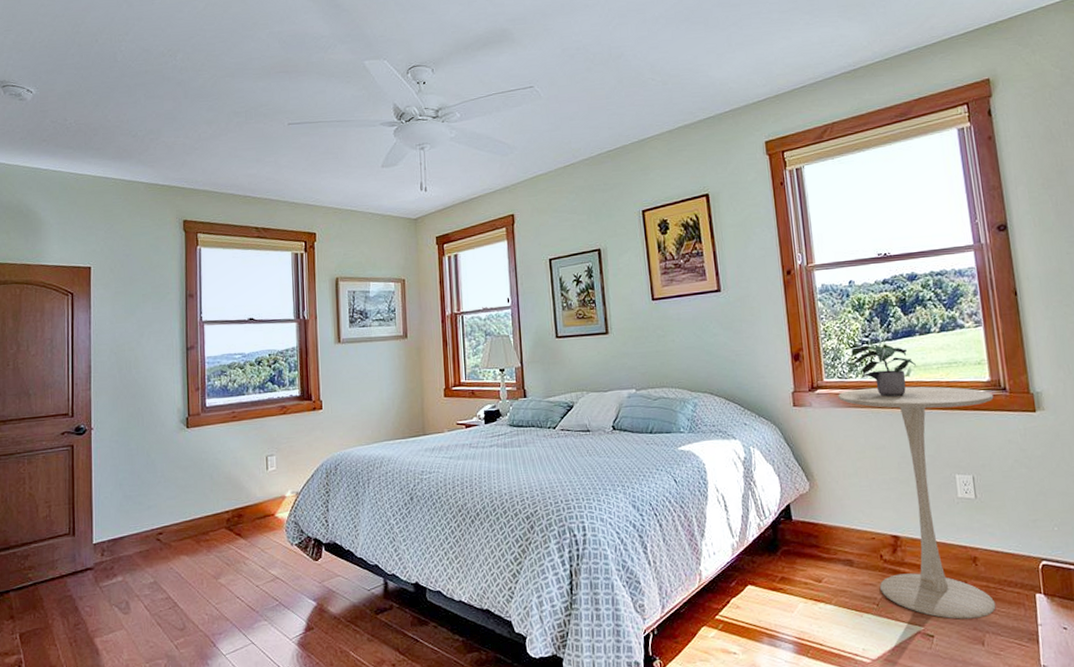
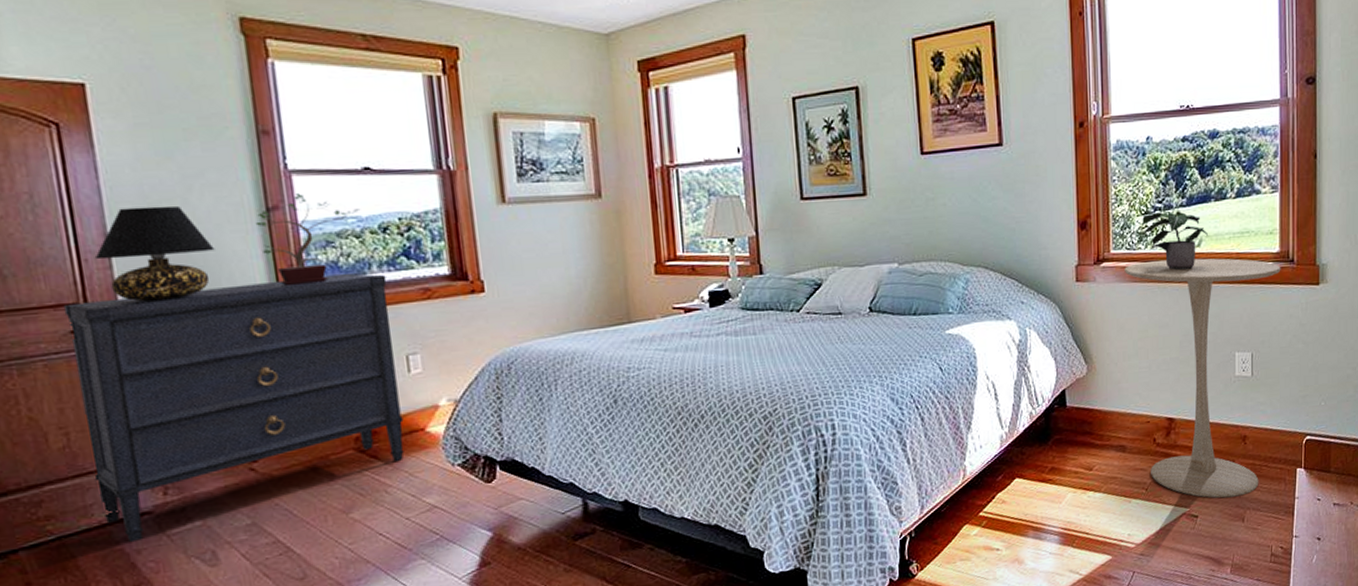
dresser: none [59,394,261,591] -> present [63,273,405,543]
table lamp: none [81,346,152,413] -> present [94,205,215,302]
potted plant: none [178,337,245,403] -> present [255,193,361,285]

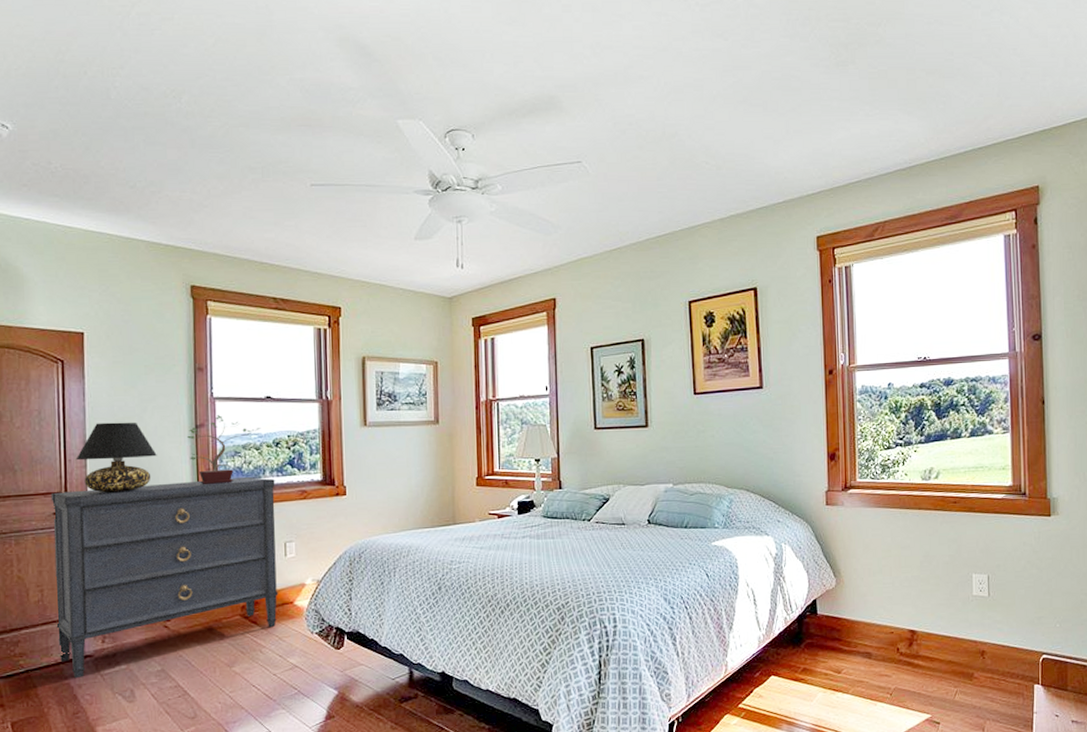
pedestal table: present [1125,258,1281,499] -> none [869,488,1014,708]
potted plant: present [1142,211,1208,271] -> none [885,447,945,499]

